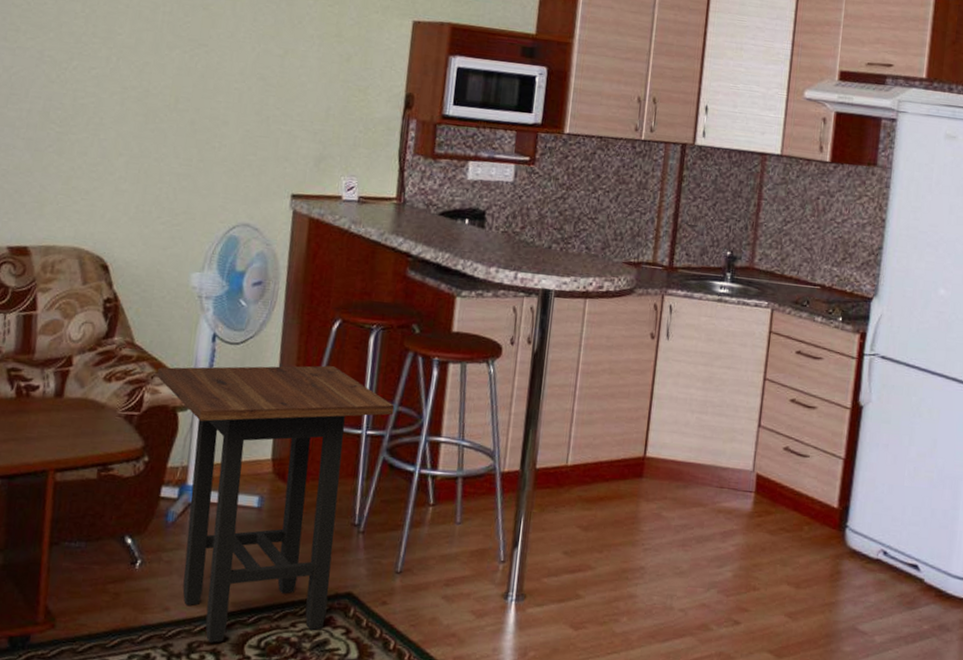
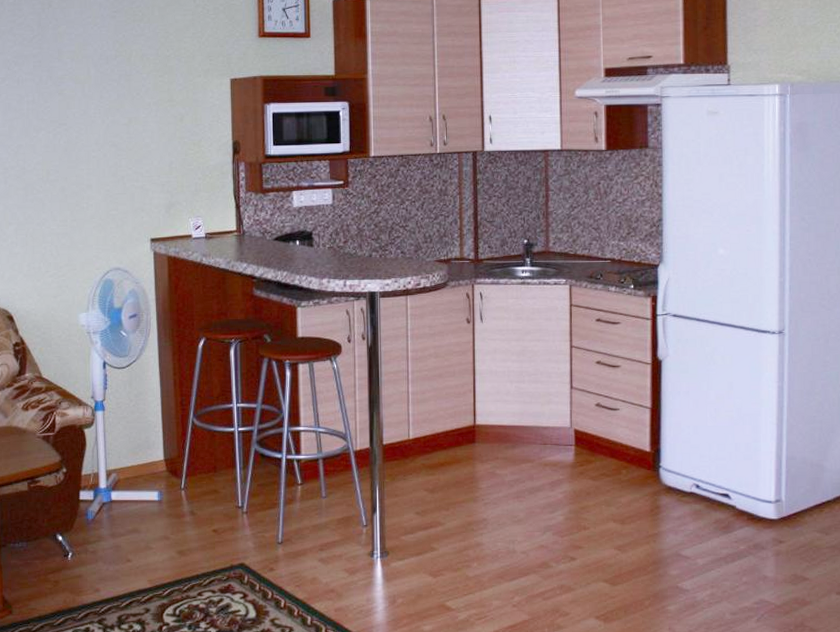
side table: present [157,365,395,643] -> none [64,378,258,615]

